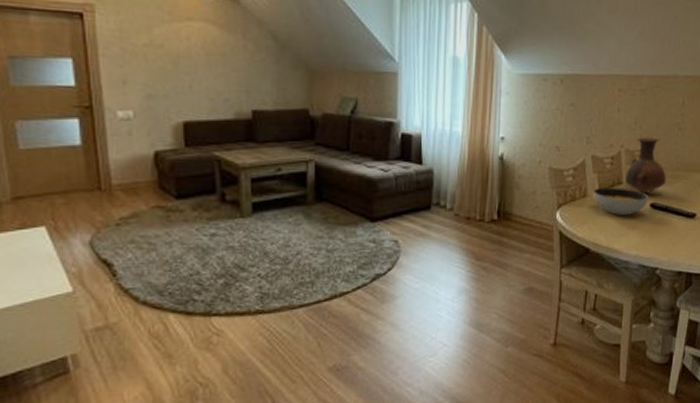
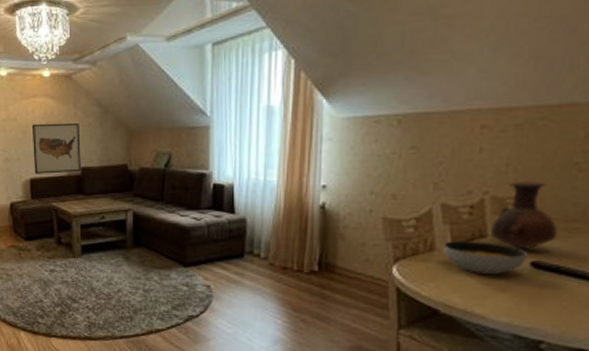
wall art: none [185,53,251,117] -> present [31,122,81,174]

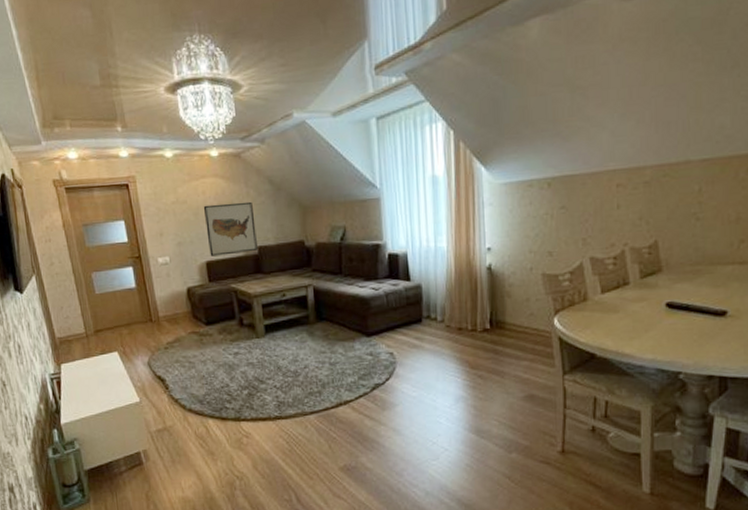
soup bowl: present [442,241,529,274] -> none [594,288,664,318]
vase: present [489,181,558,249] -> none [631,231,685,292]

